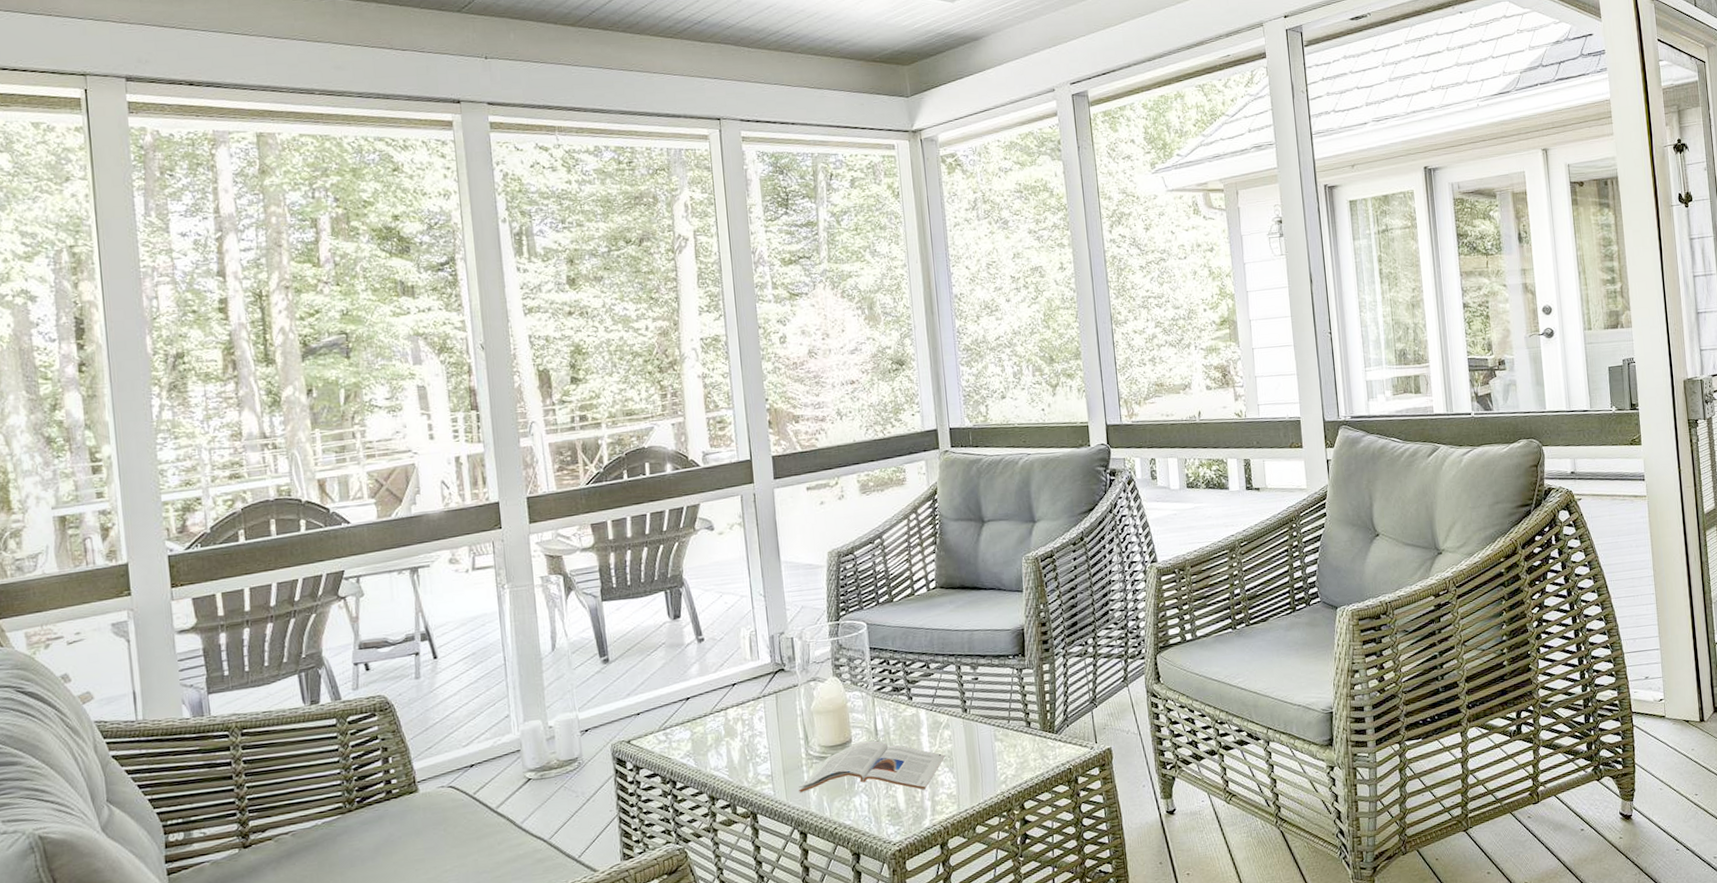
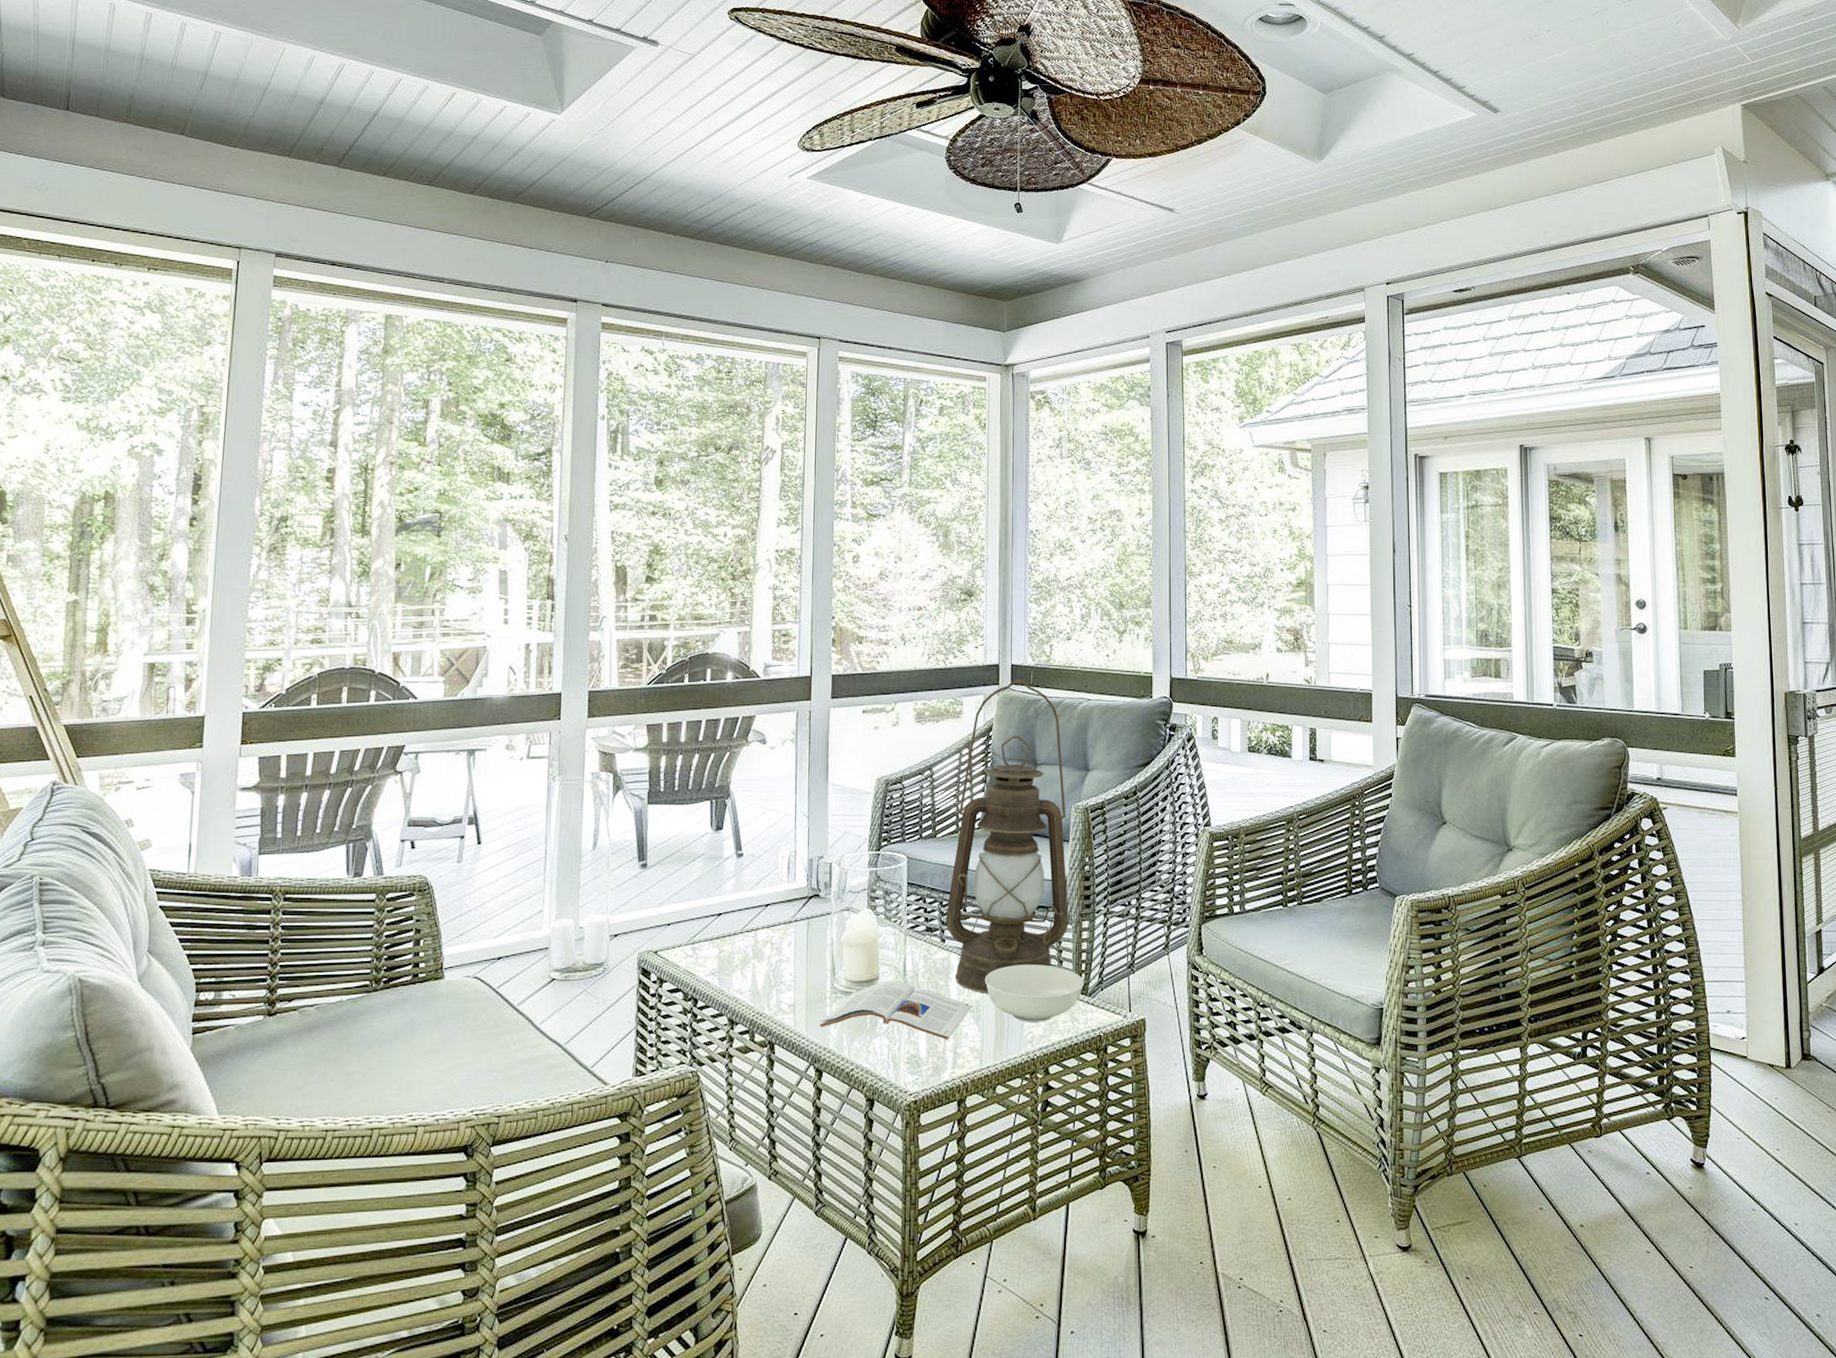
lantern: none [910,442,1030,743] -> present [945,680,1068,993]
bowl: none [954,709,1050,765] -> present [984,963,1084,1022]

